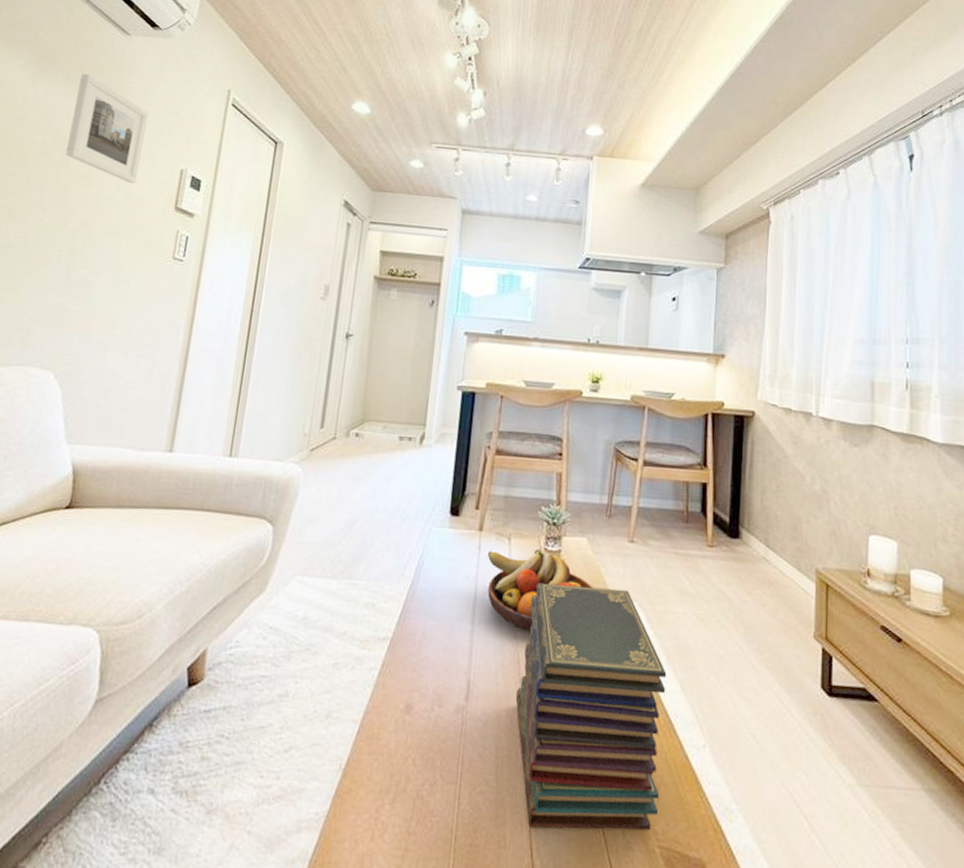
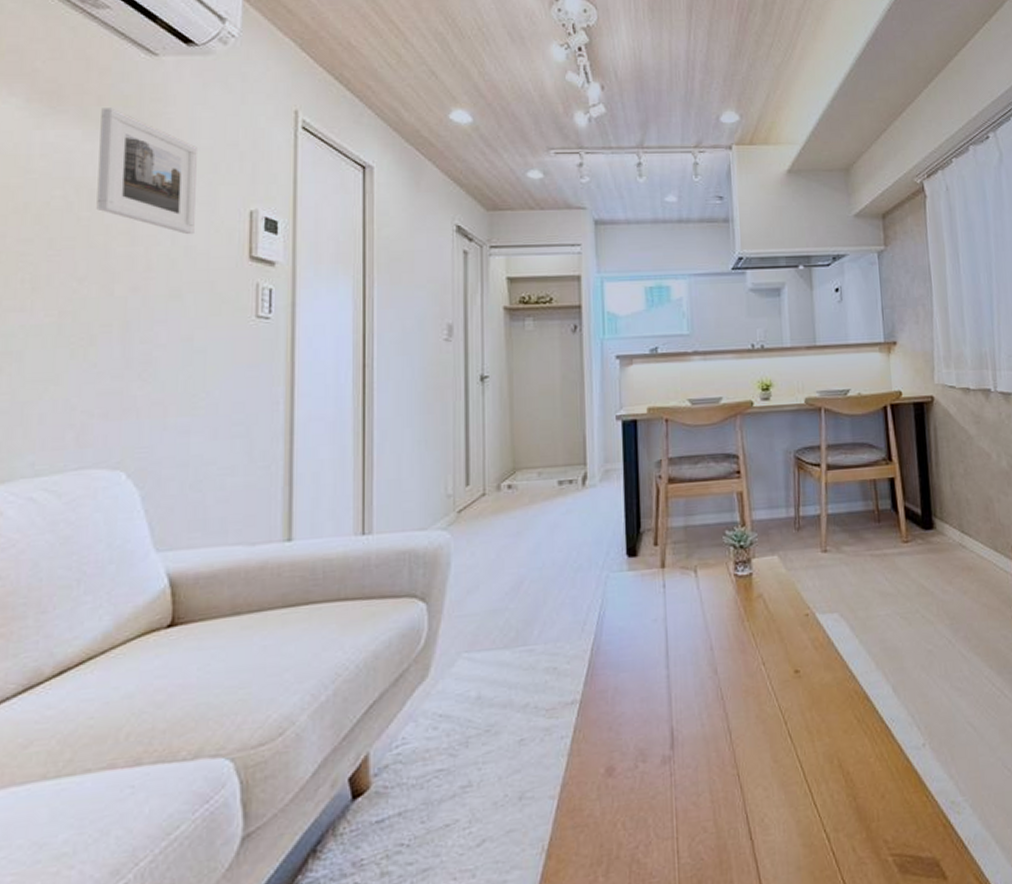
fruit bowl: present [487,549,593,632] -> none [673,576,791,665]
book stack: present [515,582,667,831] -> none [724,602,887,866]

